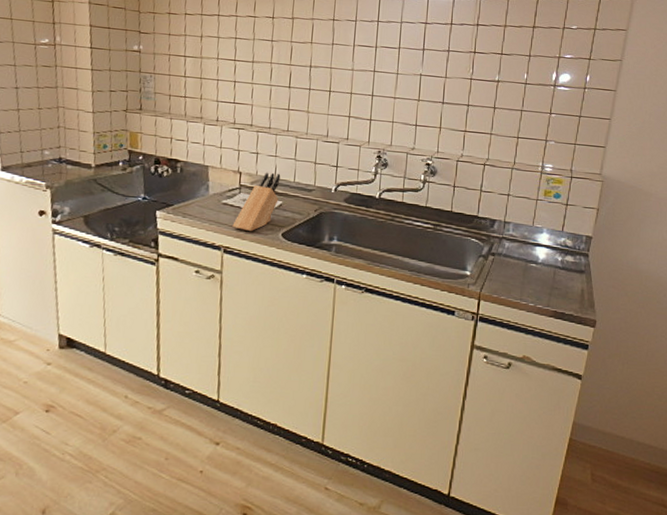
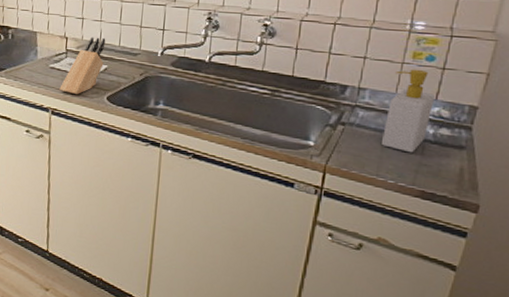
soap bottle: none [524,205,561,278] -> present [382,69,435,153]

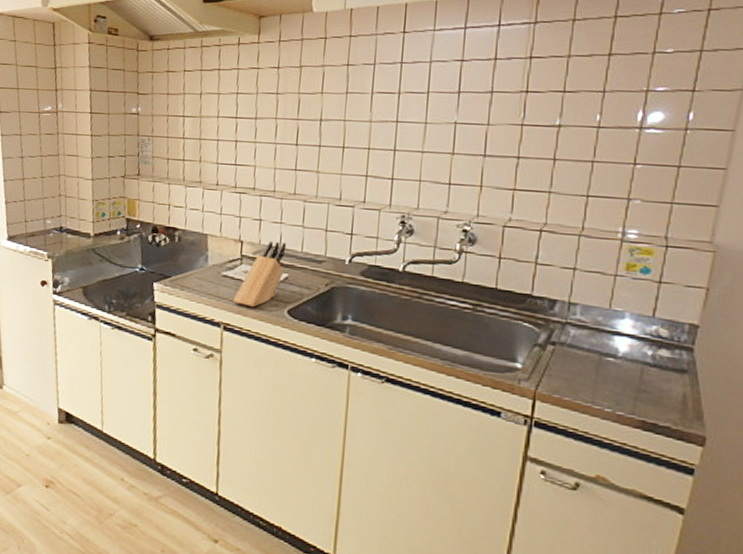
soap bottle: present [382,69,435,153] -> none [596,282,651,378]

